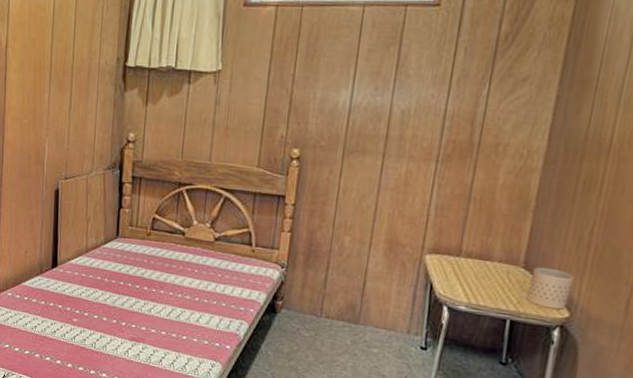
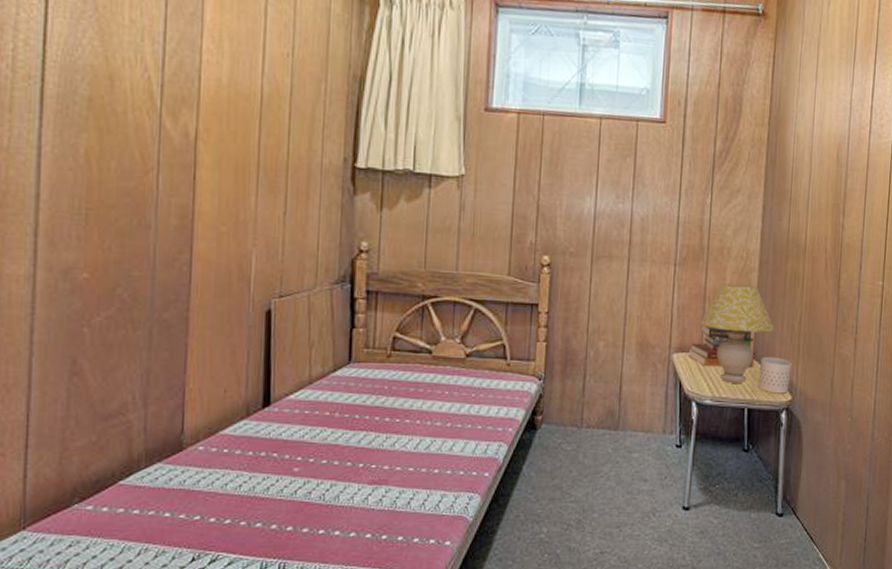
books: none [443,227,528,277] -> present [688,325,755,367]
table lamp: none [460,184,557,293] -> present [699,284,776,383]

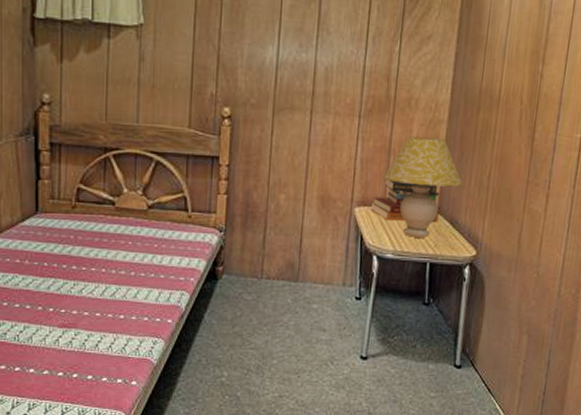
mug: present [758,356,792,394] -> none [441,211,478,249]

